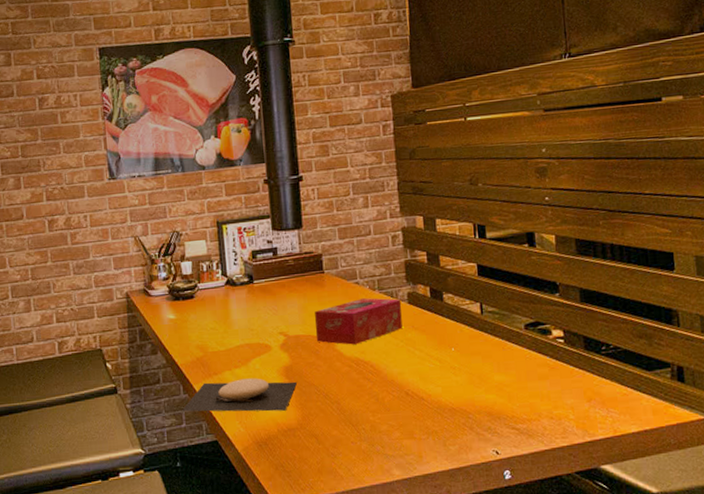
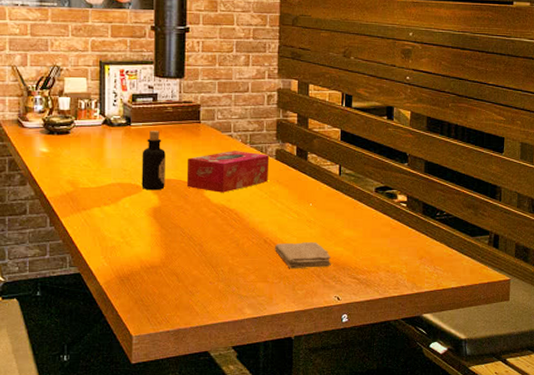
plate: present [182,378,297,412] -> none [47,216,163,249]
bottle: none [267,286,294,349] -> present [141,131,166,191]
washcloth: none [417,391,484,423] -> present [274,242,331,269]

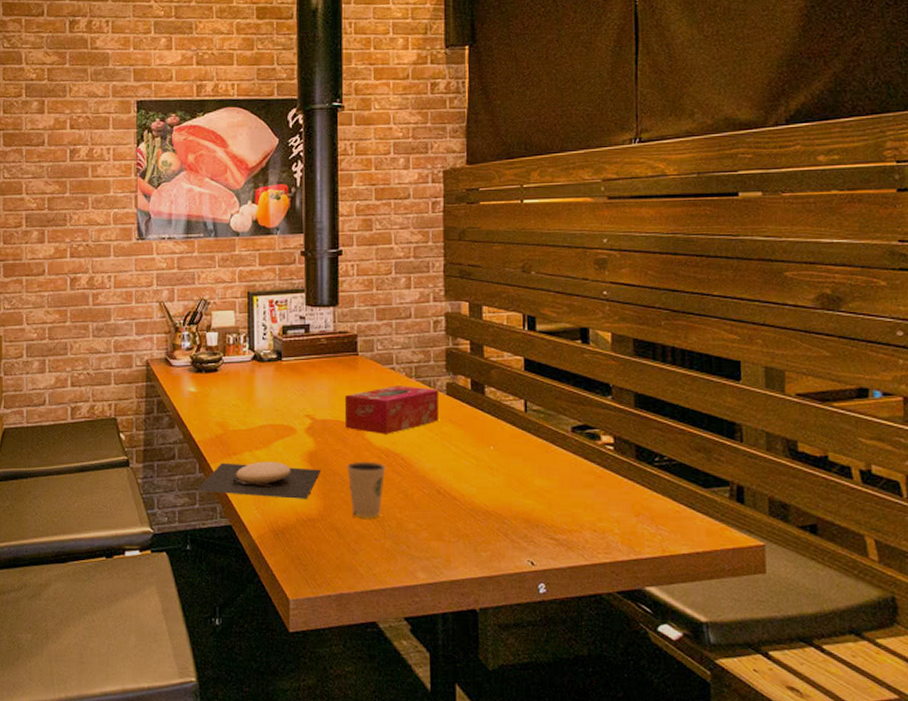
plate: none [47,216,163,249] -> present [196,461,320,499]
bottle: present [141,131,166,191] -> none [294,365,321,433]
dixie cup: none [187,215,221,265] -> present [347,461,386,518]
washcloth: present [274,242,331,269] -> none [449,493,521,526]

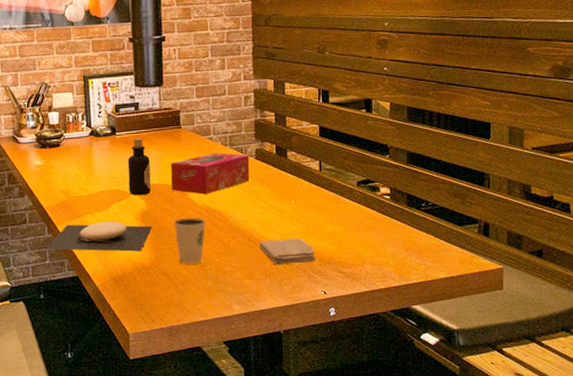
bottle: none [294,365,321,433] -> present [127,138,151,196]
washcloth: none [449,493,521,526] -> present [258,238,316,266]

